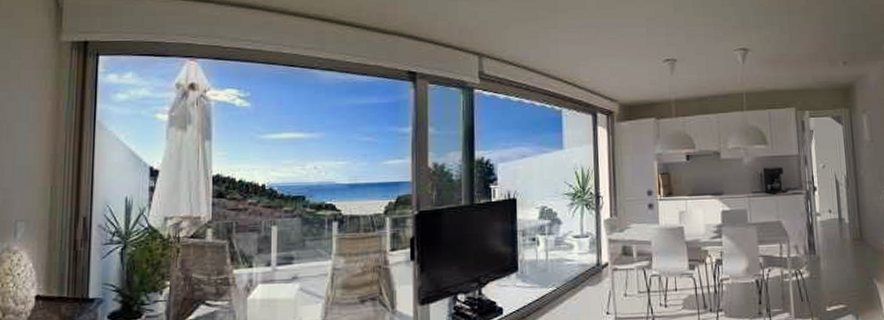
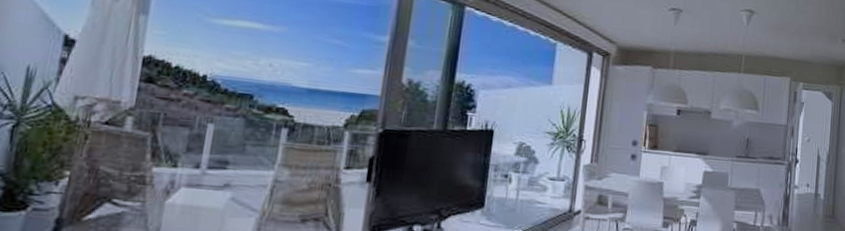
coffee maker: present [762,166,788,195] -> none [748,132,771,163]

